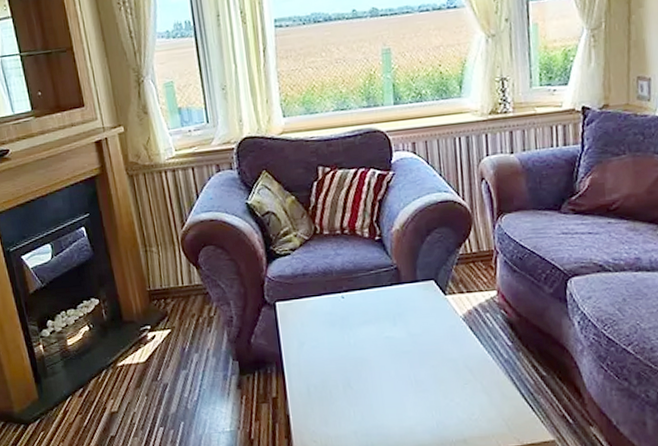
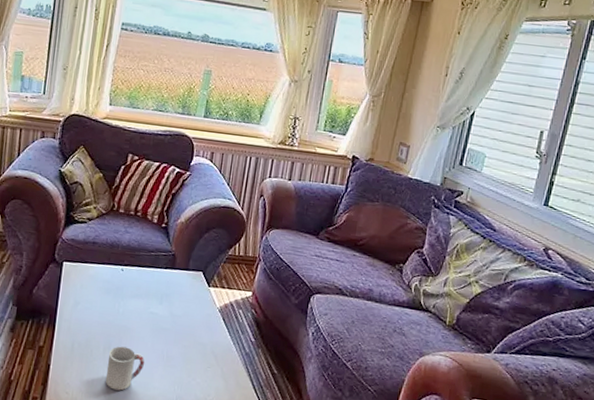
cup: none [349,380,393,429] -> present [105,346,145,391]

